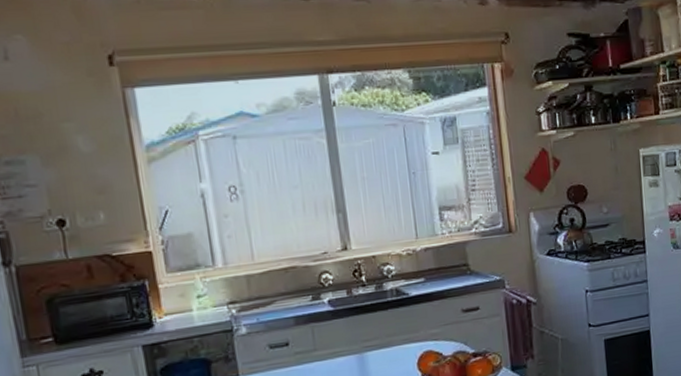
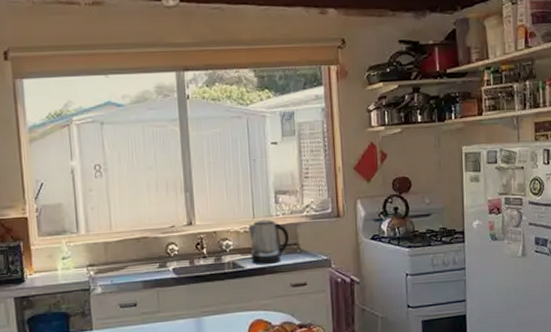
kettle: none [412,239,458,291] -> present [249,219,289,265]

